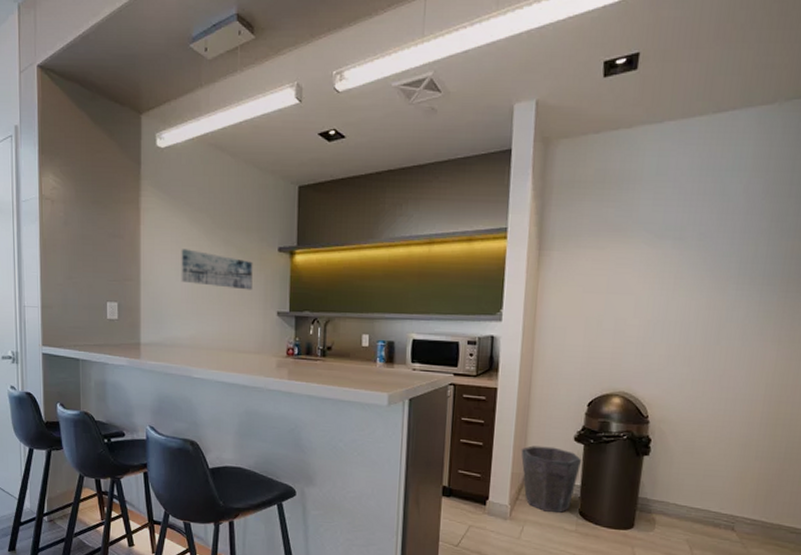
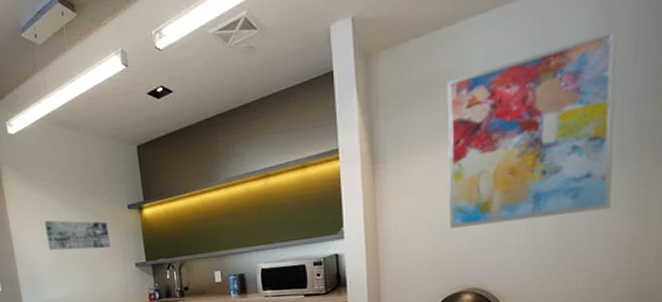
wall art: none [607,163,777,333] -> present [447,29,618,228]

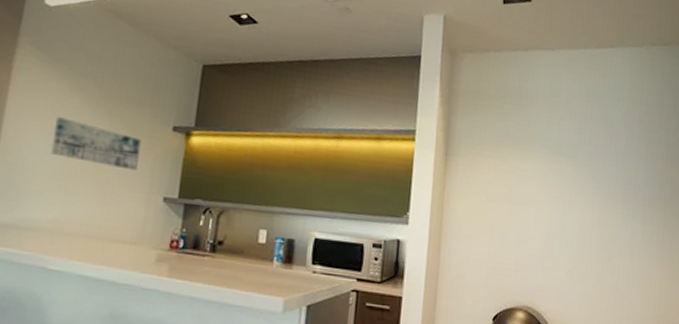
wall art: present [447,29,618,228] -> none [510,97,648,252]

